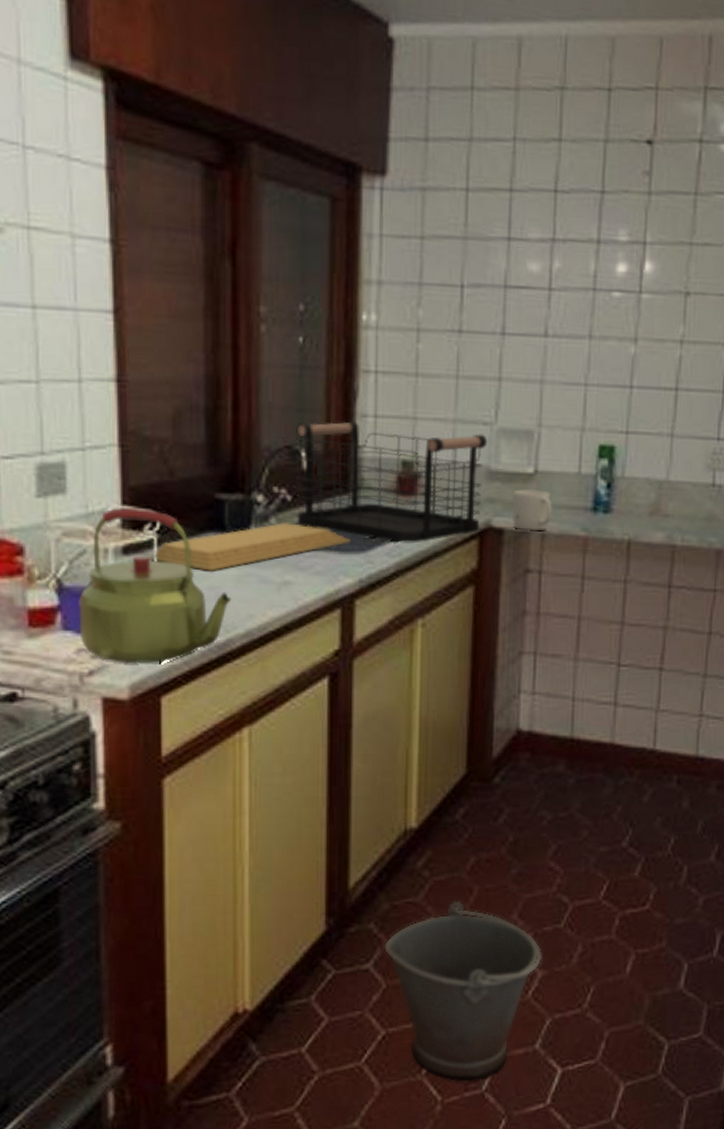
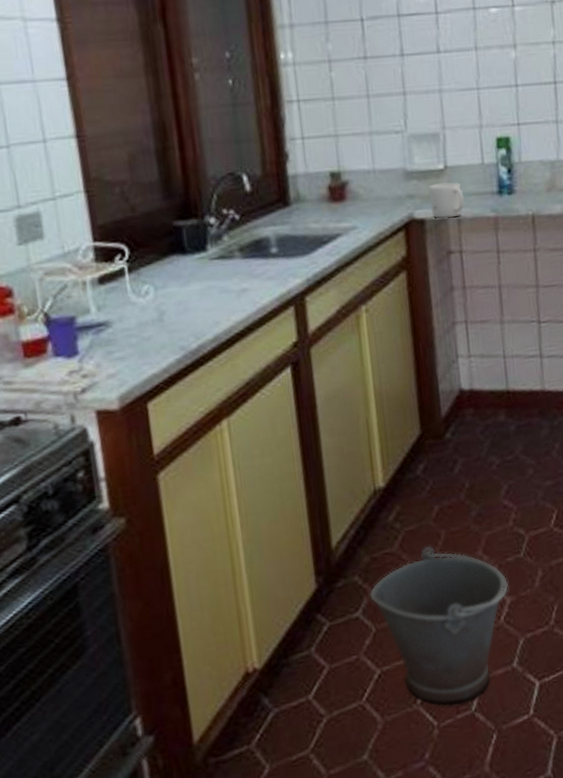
kettle: present [78,507,232,664] -> none [65,242,199,379]
cutting board: present [150,523,351,571] -> none [123,238,295,289]
dish rack: present [296,421,488,544] -> none [236,141,404,243]

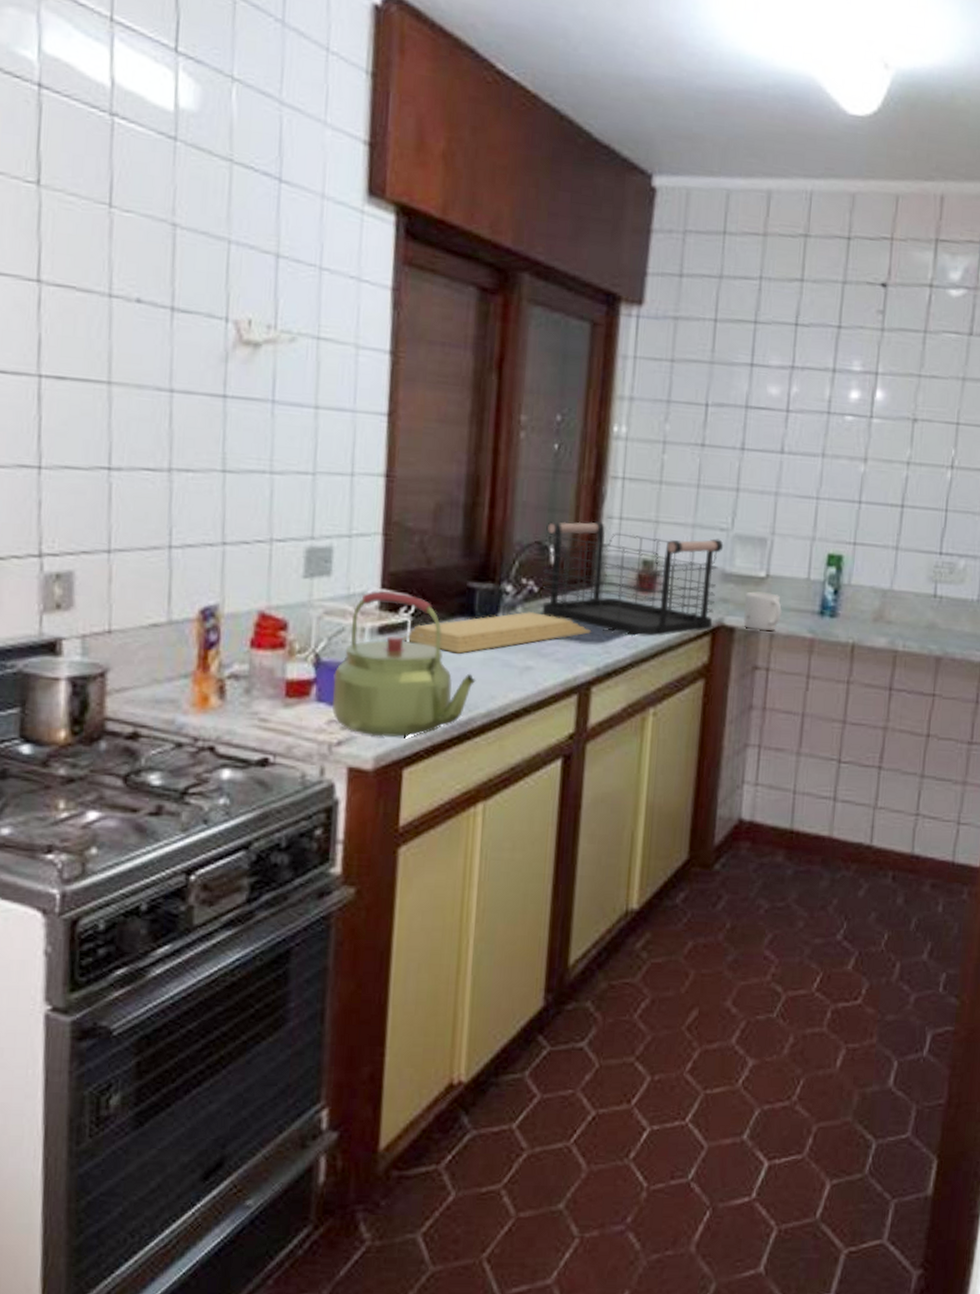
kettle: none [65,242,199,379] -> present [332,590,476,737]
cutting board: none [123,238,295,289] -> present [403,612,591,654]
dish rack: none [236,141,404,243] -> present [542,520,724,637]
bucket: present [370,545,508,707] -> none [599,984,754,1169]

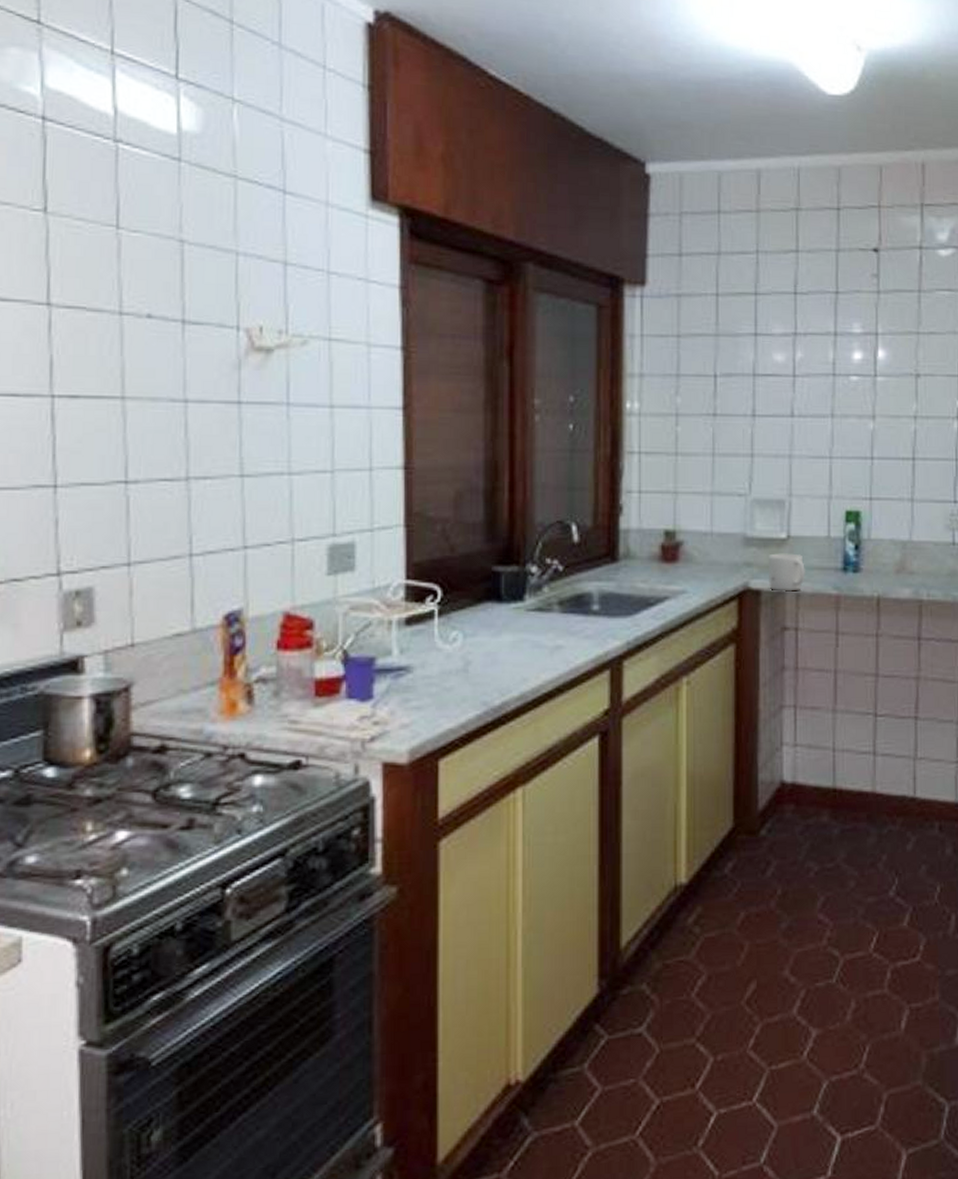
kettle: present [332,590,476,737] -> none [362,581,507,729]
cutting board: present [403,612,591,654] -> none [431,591,618,638]
dish rack: present [542,520,724,637] -> none [567,497,743,606]

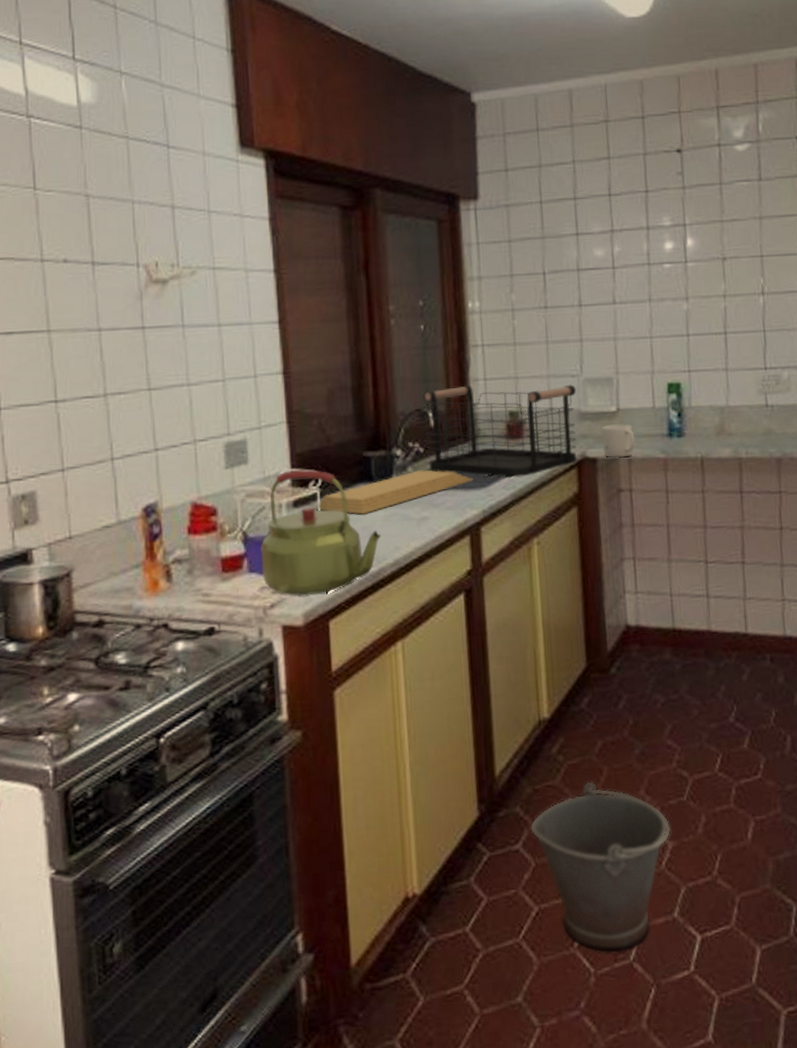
kettle: none [362,581,507,729] -> present [260,469,381,596]
cutting board: none [431,591,618,638] -> present [314,470,473,515]
dish rack: none [567,497,743,606] -> present [423,384,577,478]
bucket: none [657,957,815,1155] -> present [530,781,670,954]

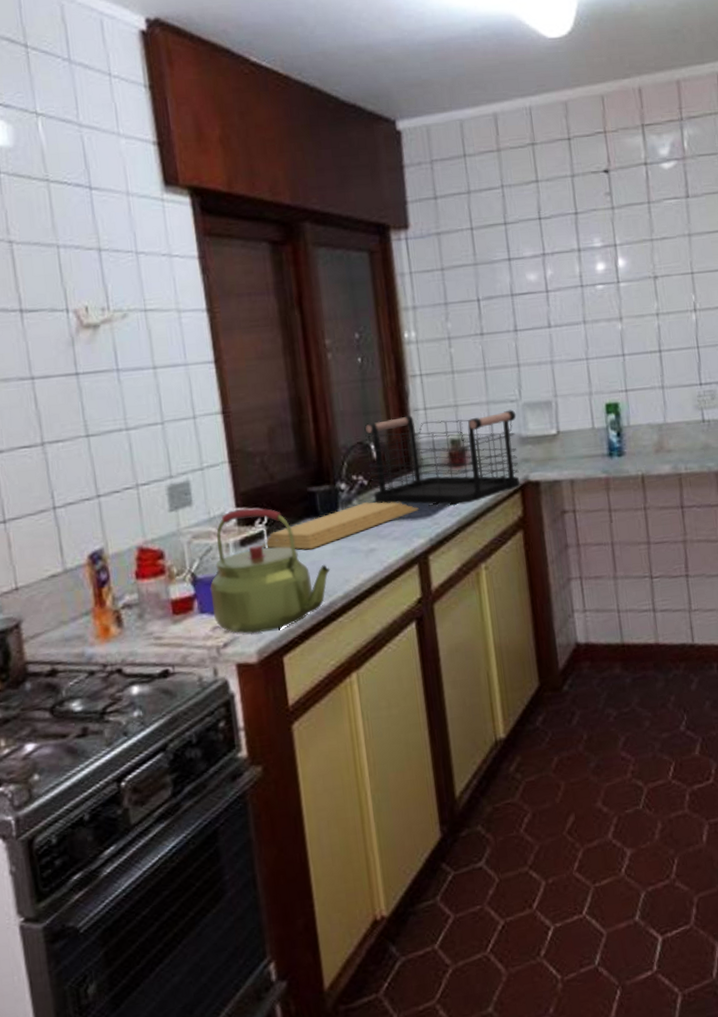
bucket: present [530,781,670,954] -> none [492,796,628,960]
mug: present [602,424,636,459] -> none [543,446,577,481]

